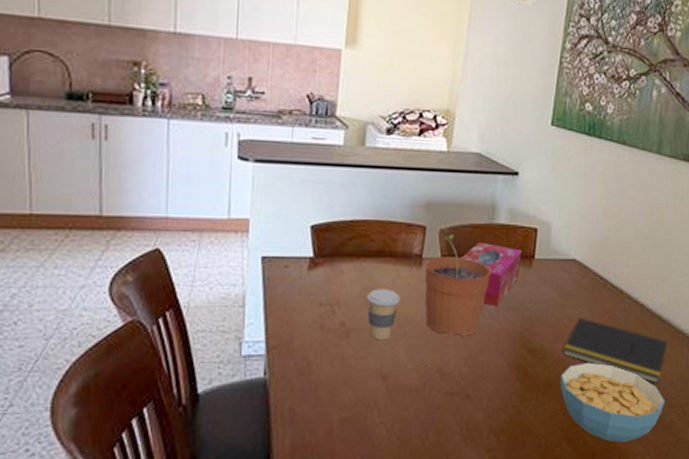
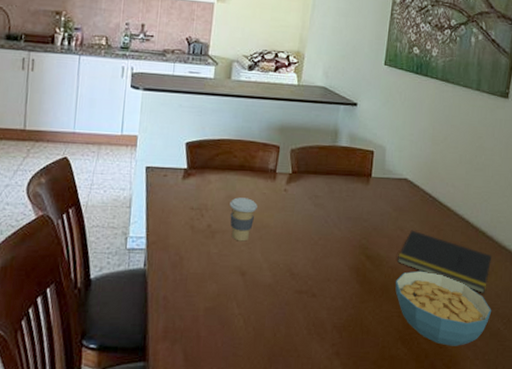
plant pot: present [424,234,491,336] -> none [278,154,334,242]
tissue box: present [460,241,521,307] -> none [308,160,360,218]

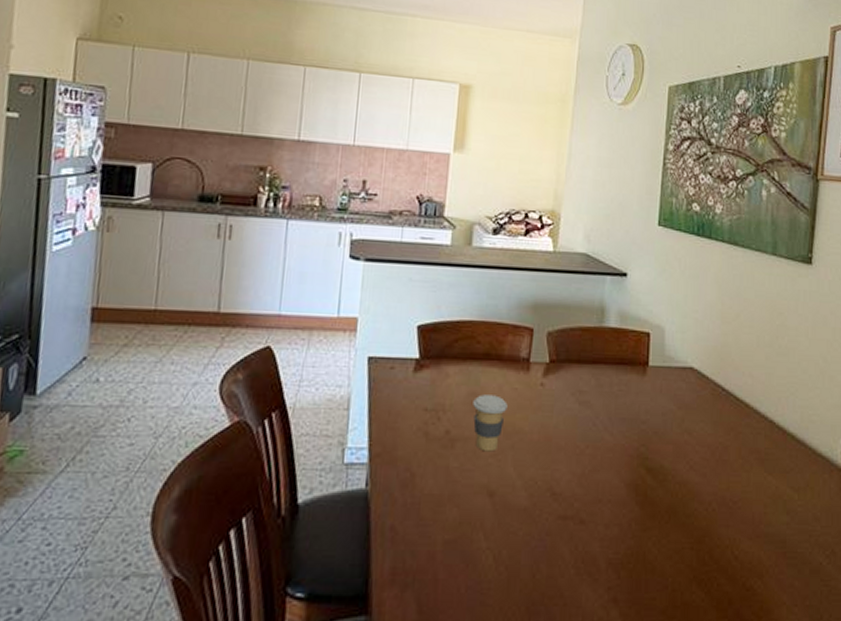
cereal bowl: present [395,270,492,346] -> none [685,487,810,588]
notepad: present [397,230,492,293] -> none [686,433,805,516]

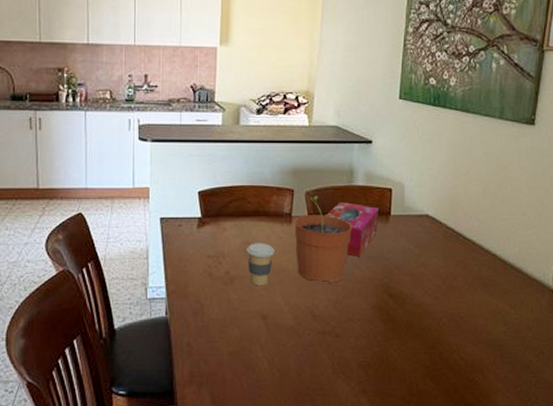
plant pot: none [532,337,602,451] -> present [294,196,352,283]
tissue box: none [570,345,634,419] -> present [325,201,378,258]

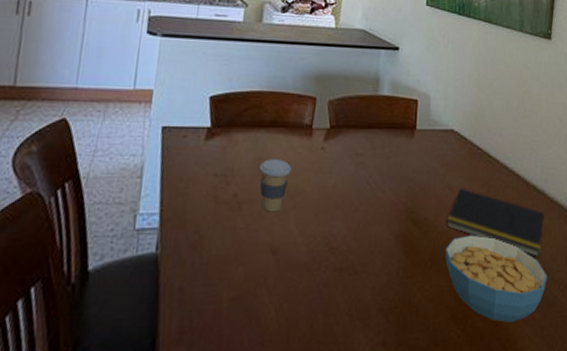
plant pot: present [294,196,352,283] -> none [314,105,376,208]
tissue box: present [325,201,378,258] -> none [348,112,404,178]
cereal bowl: none [421,306,523,380] -> present [445,235,548,323]
notepad: none [422,266,521,326] -> present [447,187,544,257]

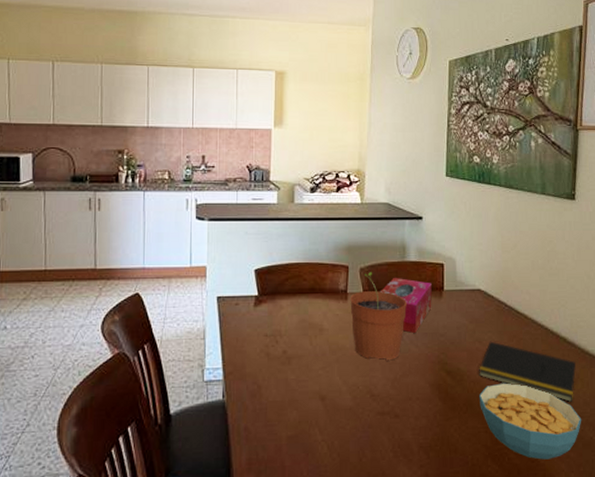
coffee cup: present [259,159,291,212] -> none [303,321,331,366]
plant pot: none [314,105,376,208] -> present [350,272,407,361]
tissue box: none [348,112,404,178] -> present [379,277,432,334]

